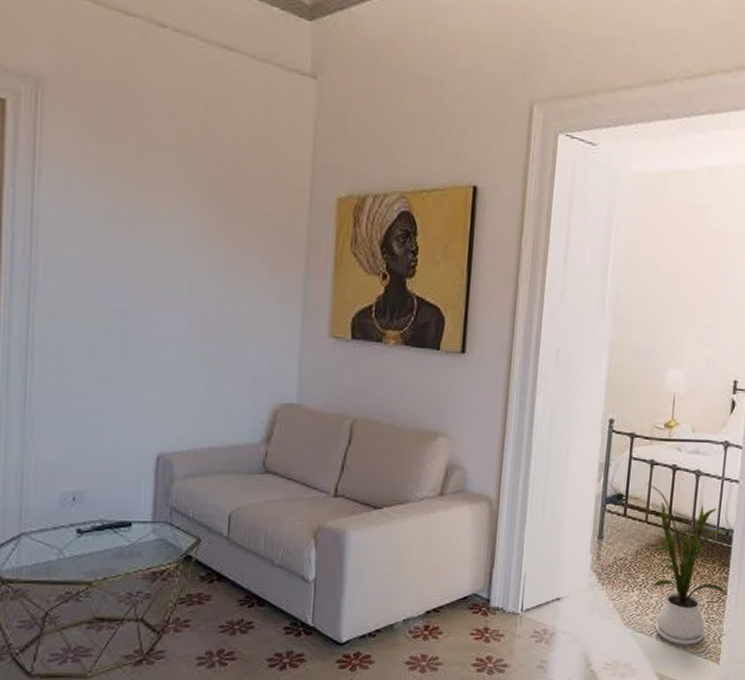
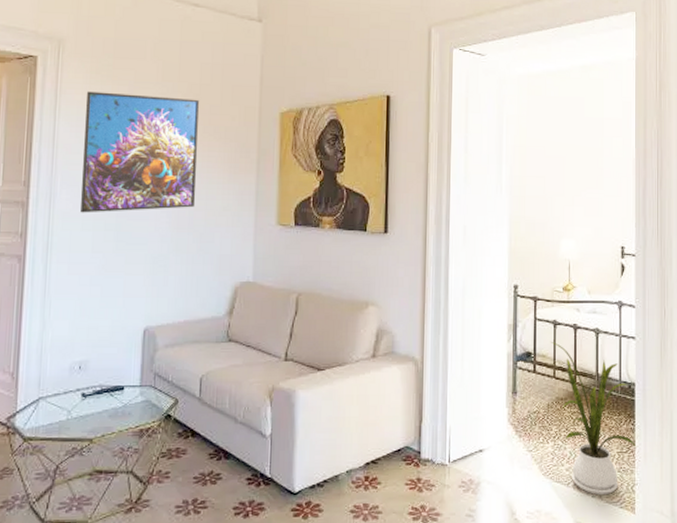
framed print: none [71,152,232,311] -> present [81,91,200,213]

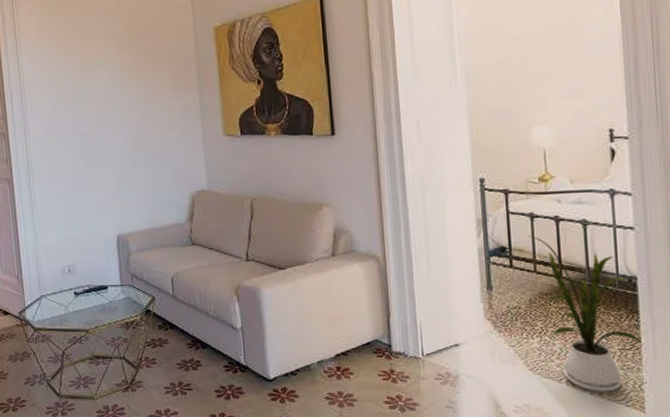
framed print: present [81,91,200,213] -> none [41,25,147,139]

